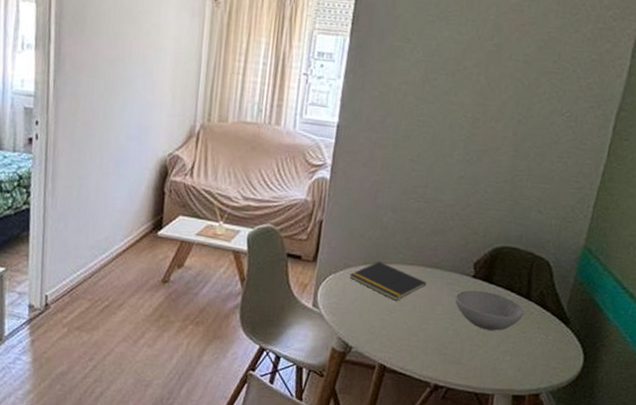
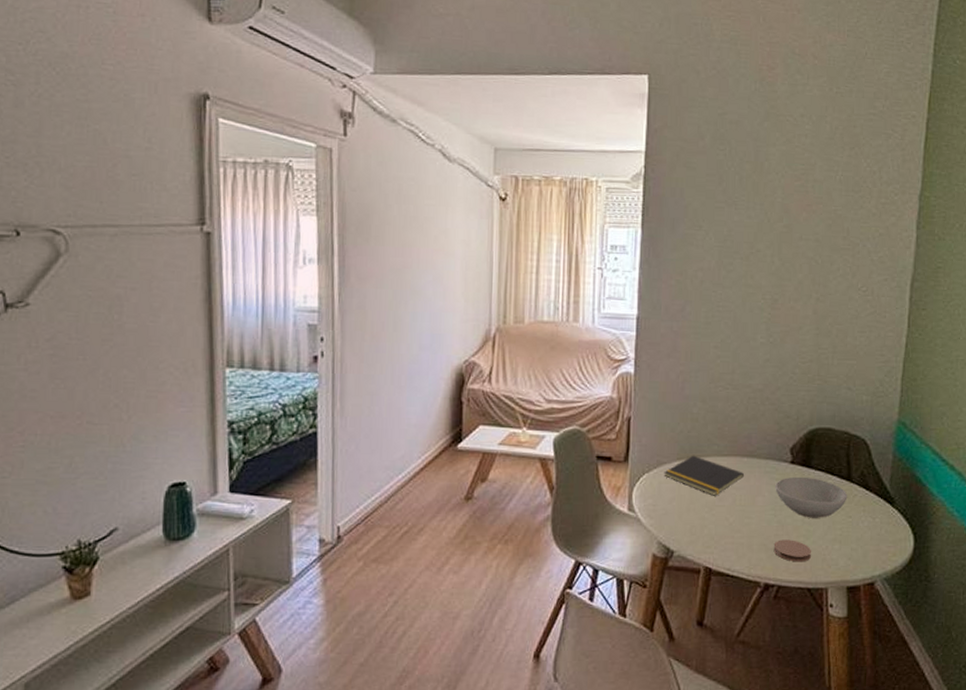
coaster: none [446,346,483,369] -> present [773,539,811,562]

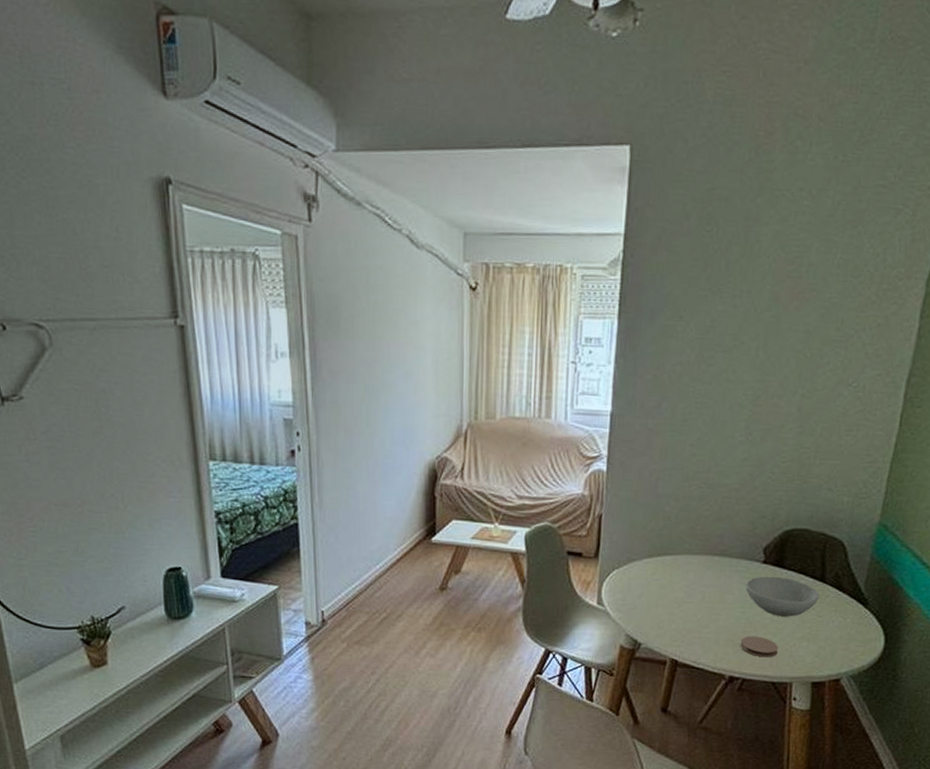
notepad: present [664,455,745,496] -> none [633,553,716,593]

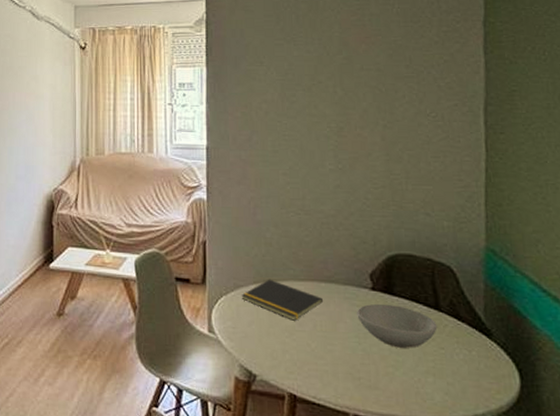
notepad: none [633,553,716,593] -> present [241,279,324,321]
coaster: present [740,636,778,658] -> none [360,369,403,395]

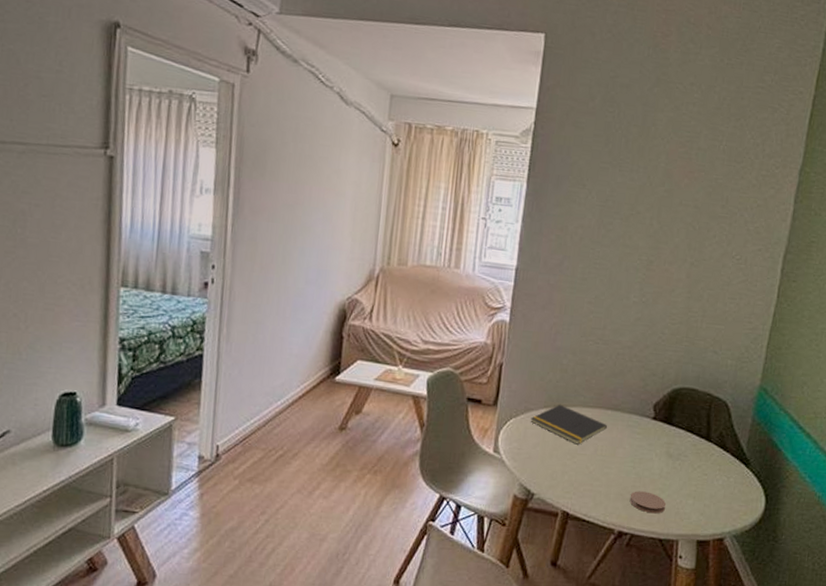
bowl: present [357,303,438,348] -> none [636,432,705,474]
coaster: none [360,369,403,395] -> present [629,491,666,514]

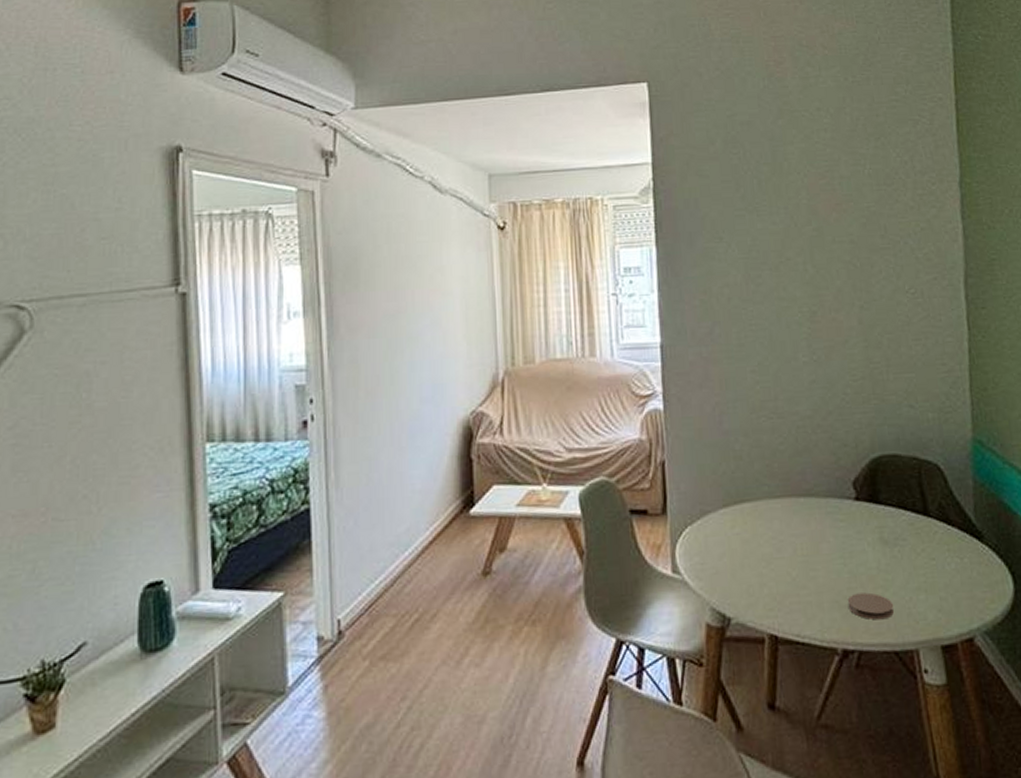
notepad: present [530,404,608,445] -> none [709,499,804,547]

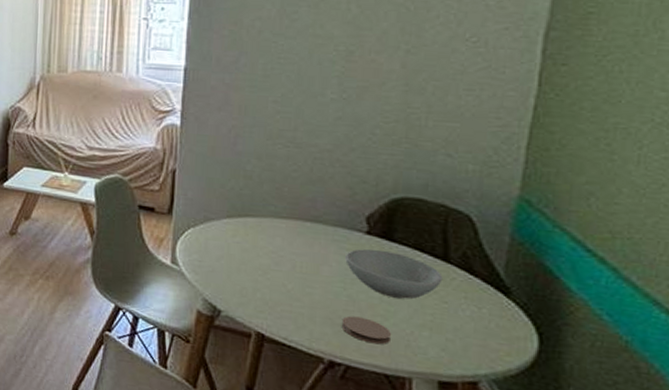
bowl: none [840,514,927,565] -> present [345,249,443,299]

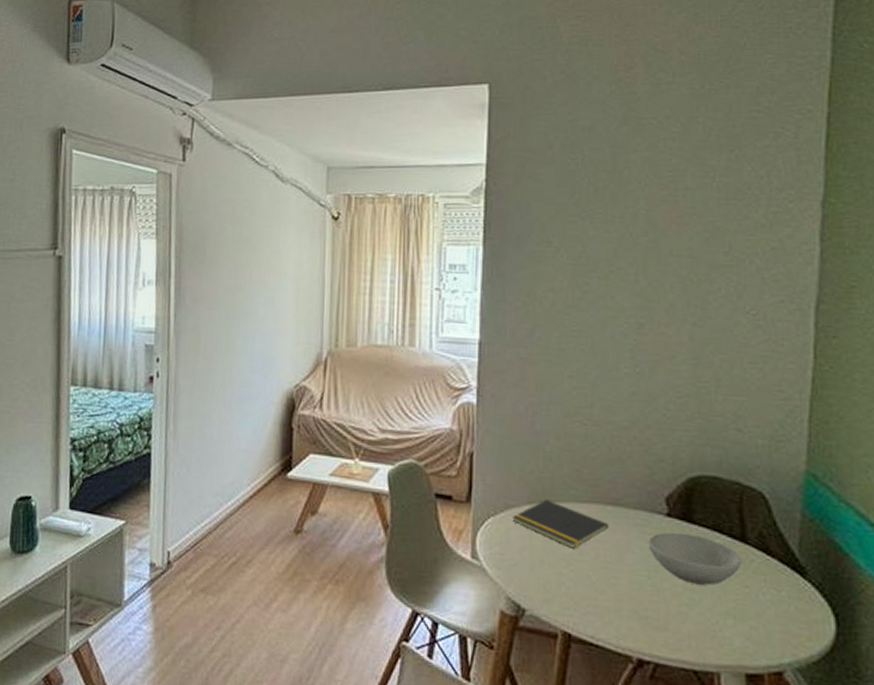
notepad: none [211,214,308,260] -> present [512,499,610,549]
coaster: present [341,316,391,345] -> none [648,607,696,638]

